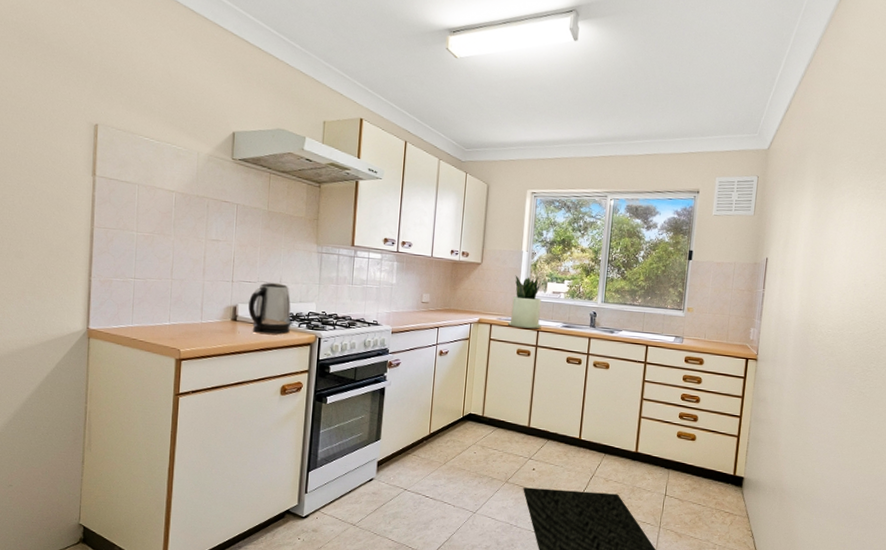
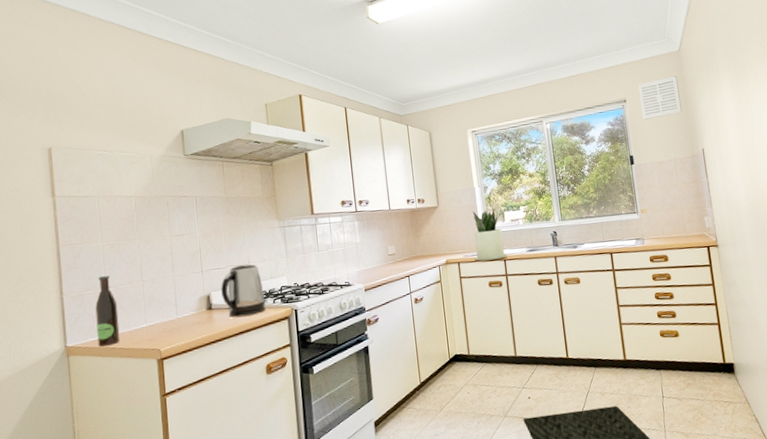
bottle: none [120,265,144,337] -> present [95,275,120,348]

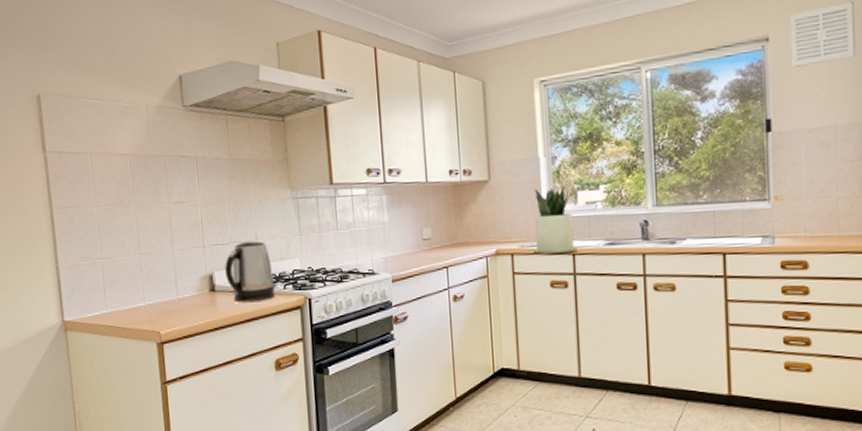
bottle: present [95,275,120,348] -> none [91,244,118,325]

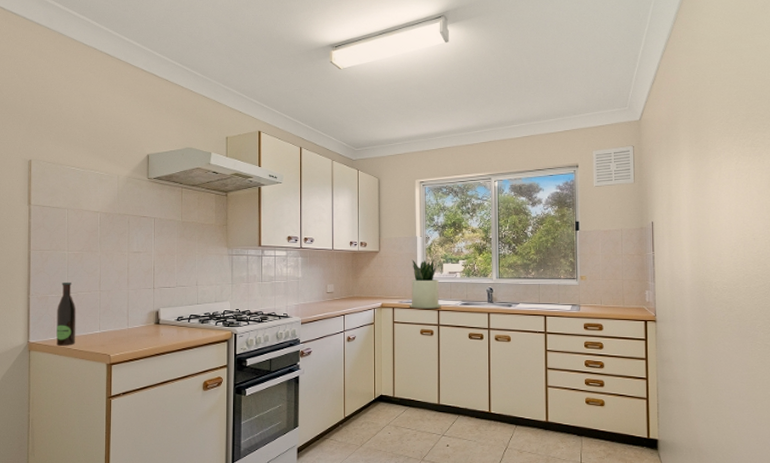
bottle: none [91,244,118,325] -> present [56,282,76,347]
kettle: present [225,240,275,303] -> none [169,286,208,335]

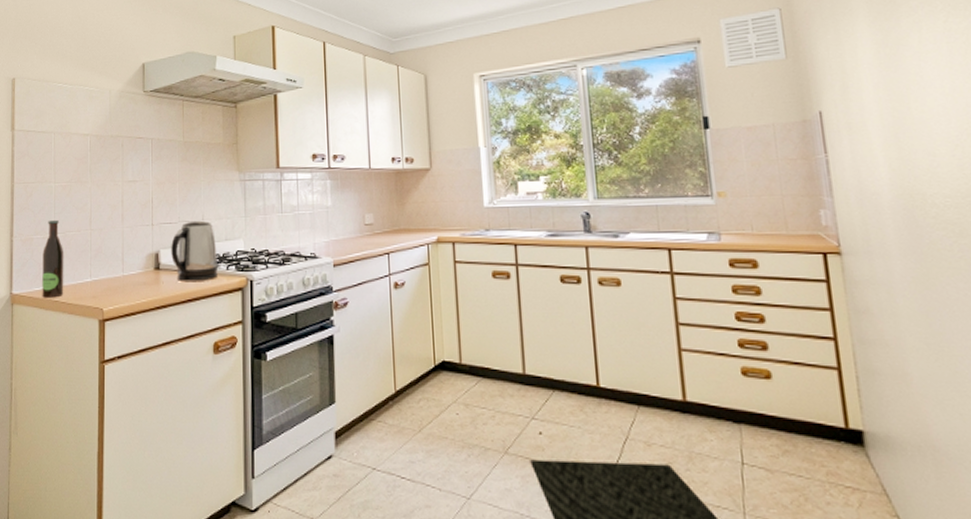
kettle: none [169,286,208,335] -> present [171,220,218,283]
planter: present [409,259,442,310] -> none [474,176,521,245]

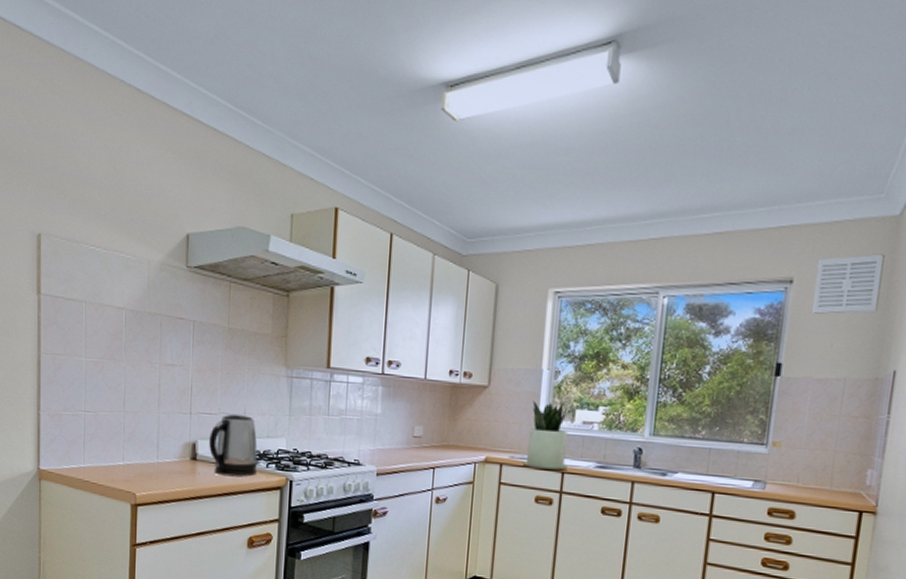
bottle: present [42,219,64,299] -> none [71,396,96,479]
planter: none [474,176,521,245] -> present [522,400,569,471]

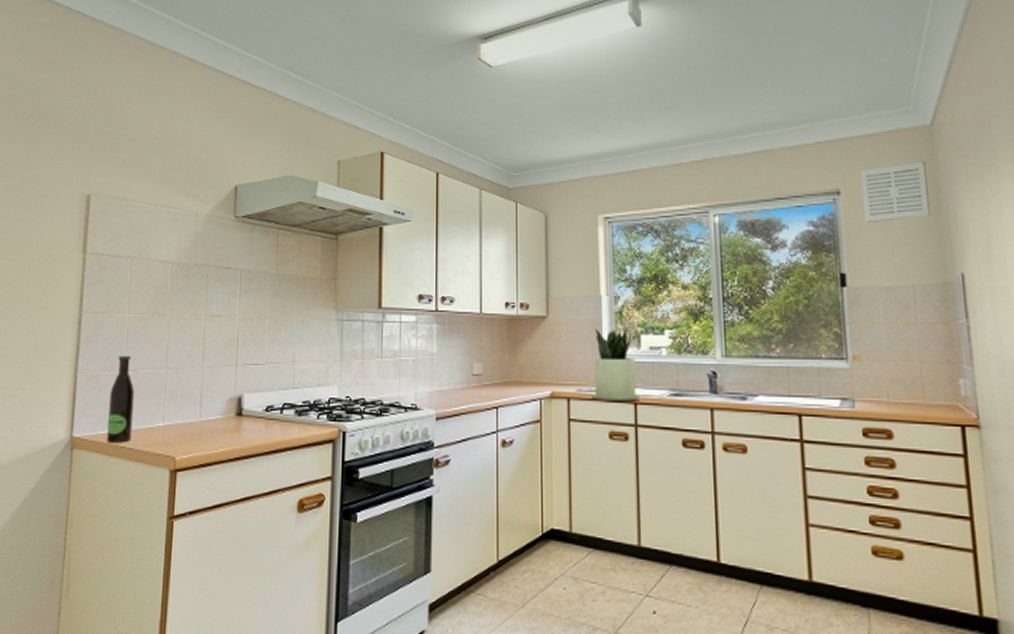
bottle: none [71,396,96,479] -> present [106,355,135,445]
kettle: present [209,413,258,478] -> none [256,362,308,432]

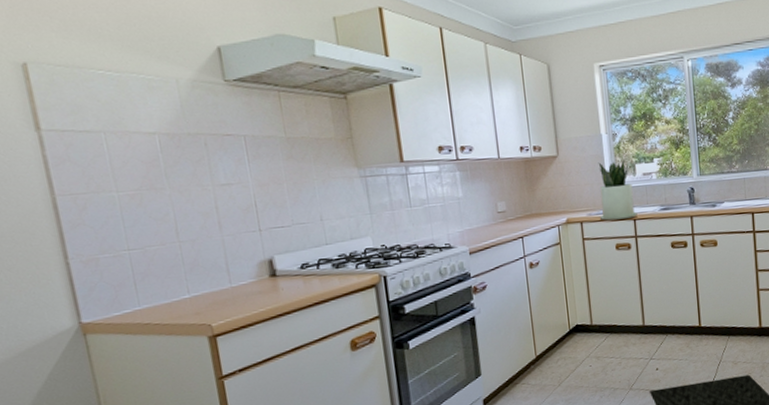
bottle: present [106,355,135,445] -> none [116,234,156,324]

